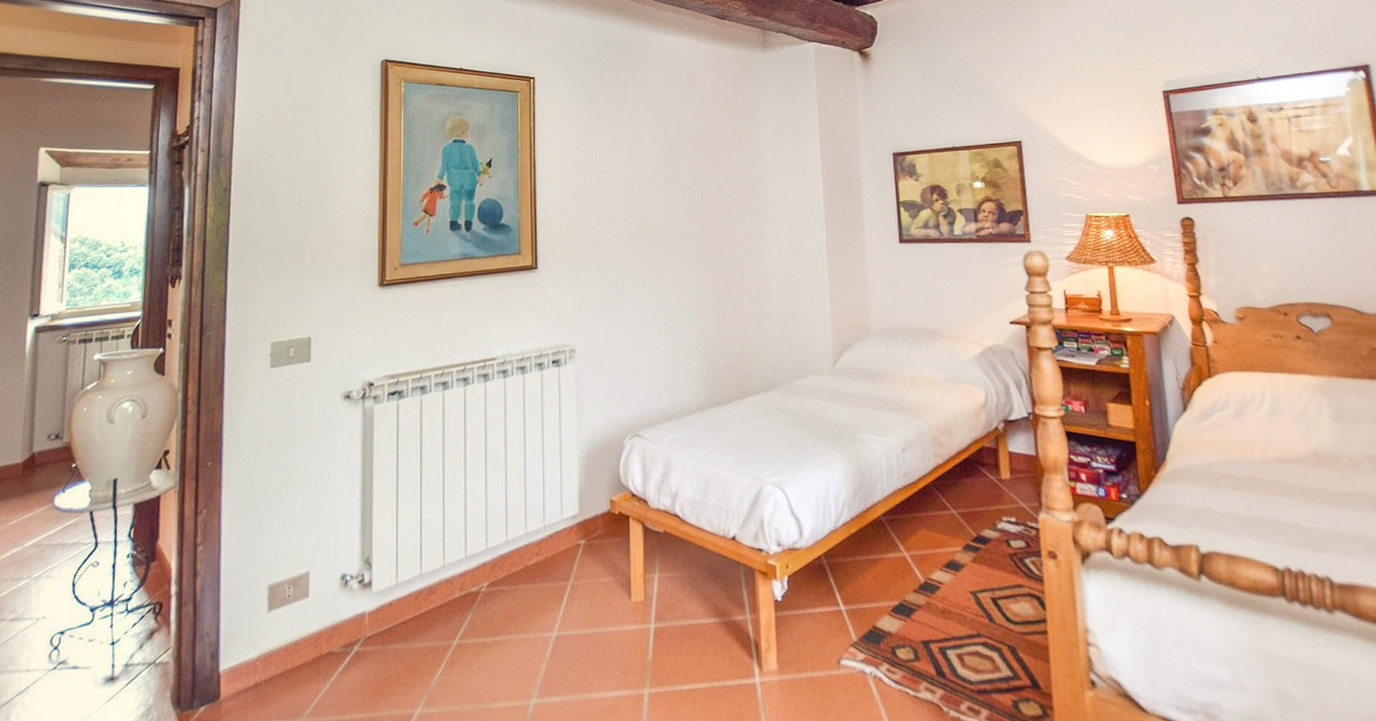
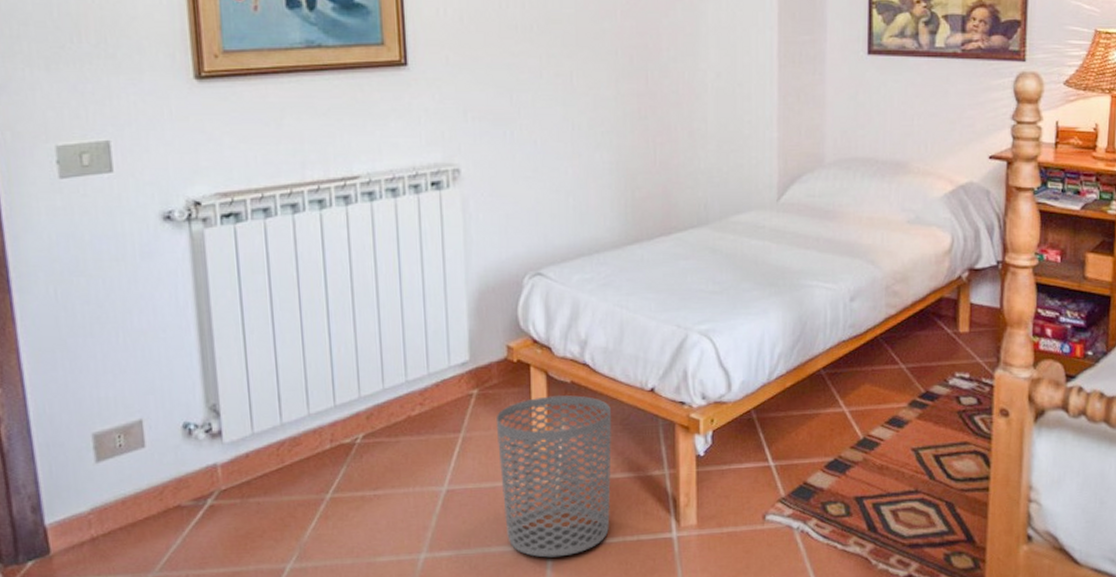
waste bin: none [599,544,699,704] -> present [495,395,612,558]

